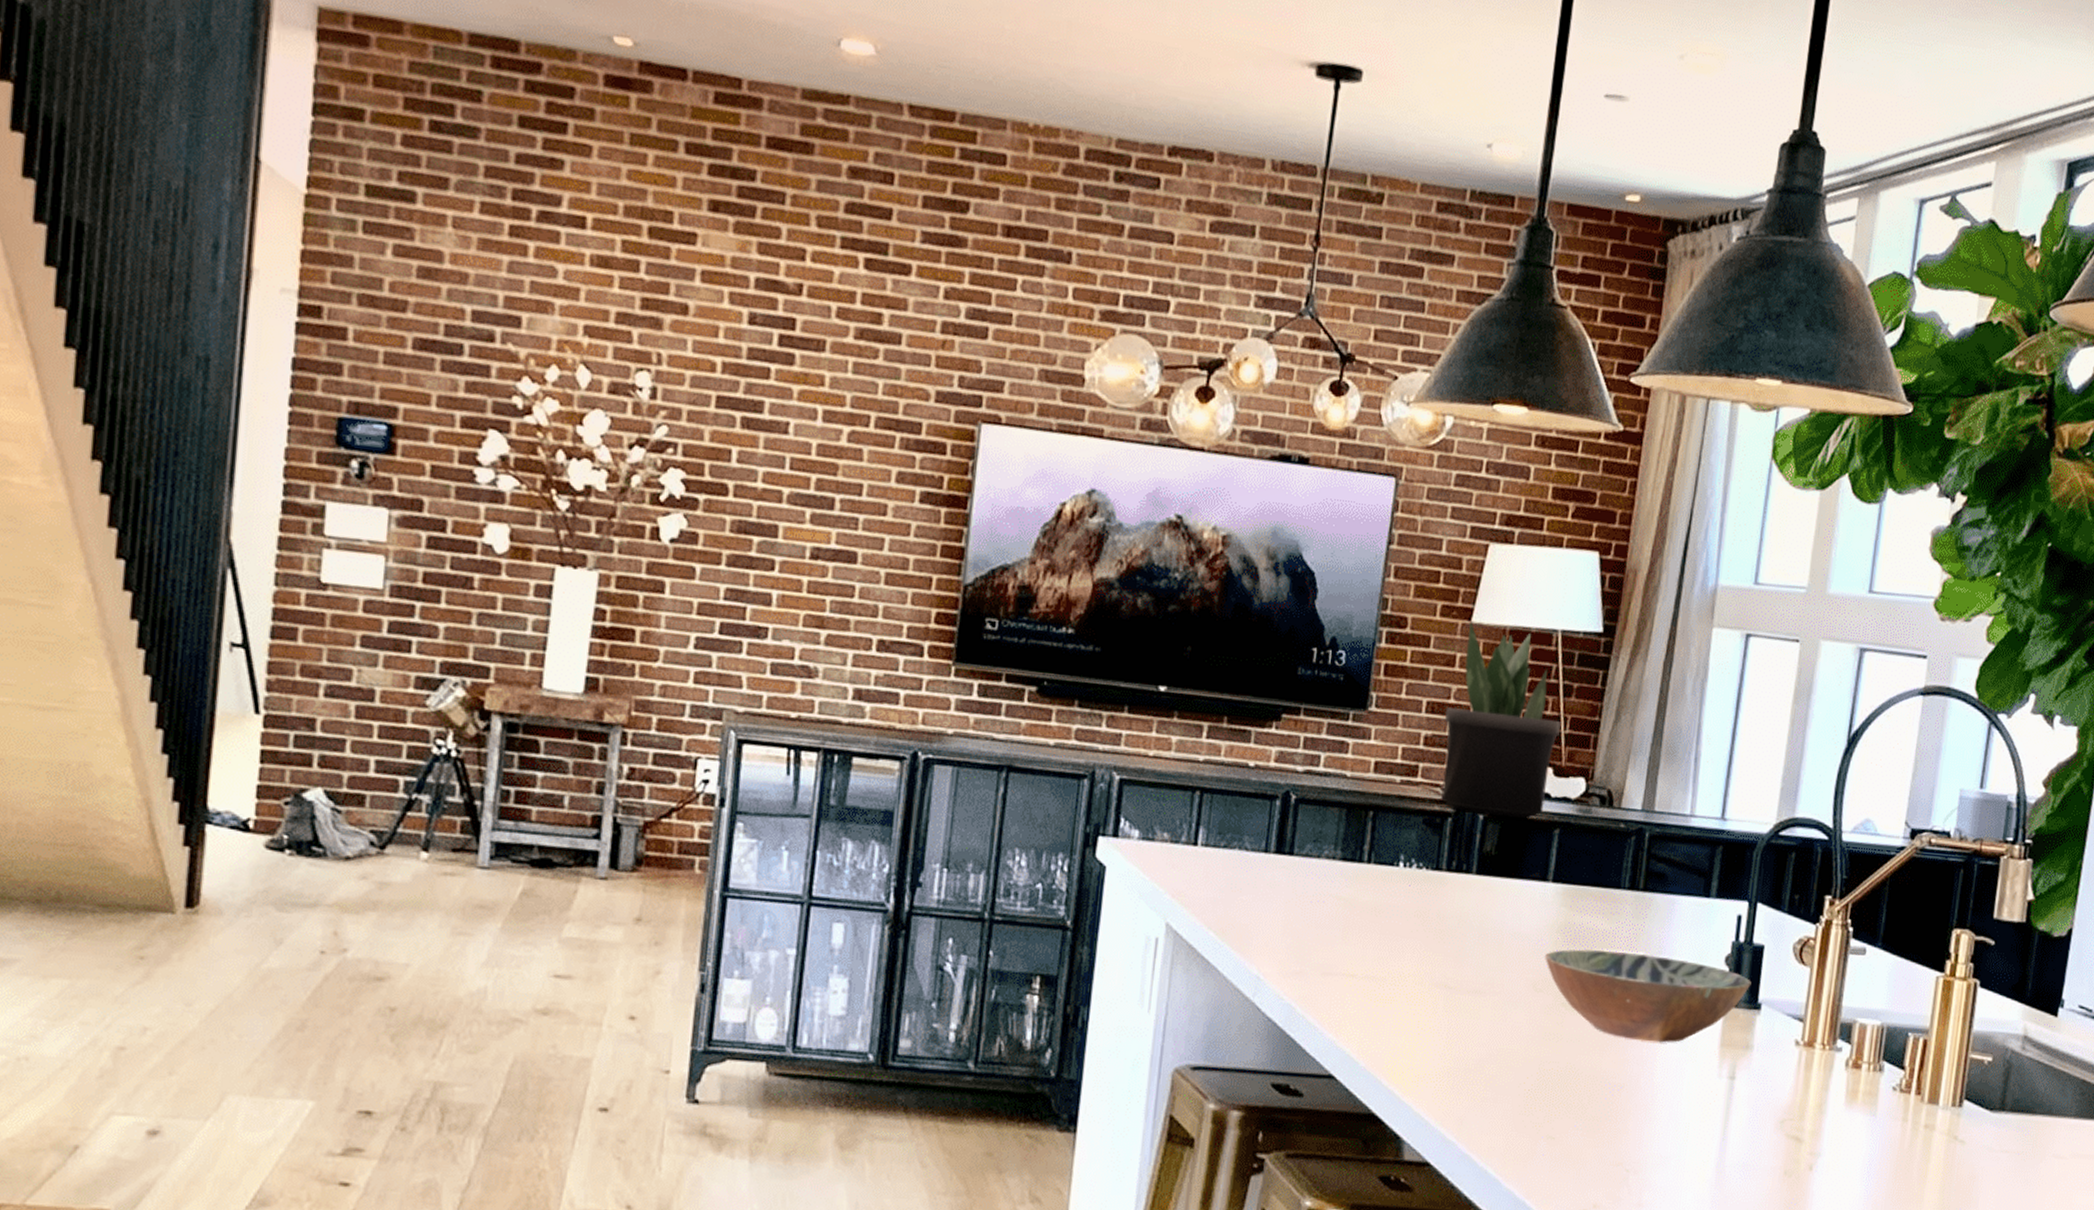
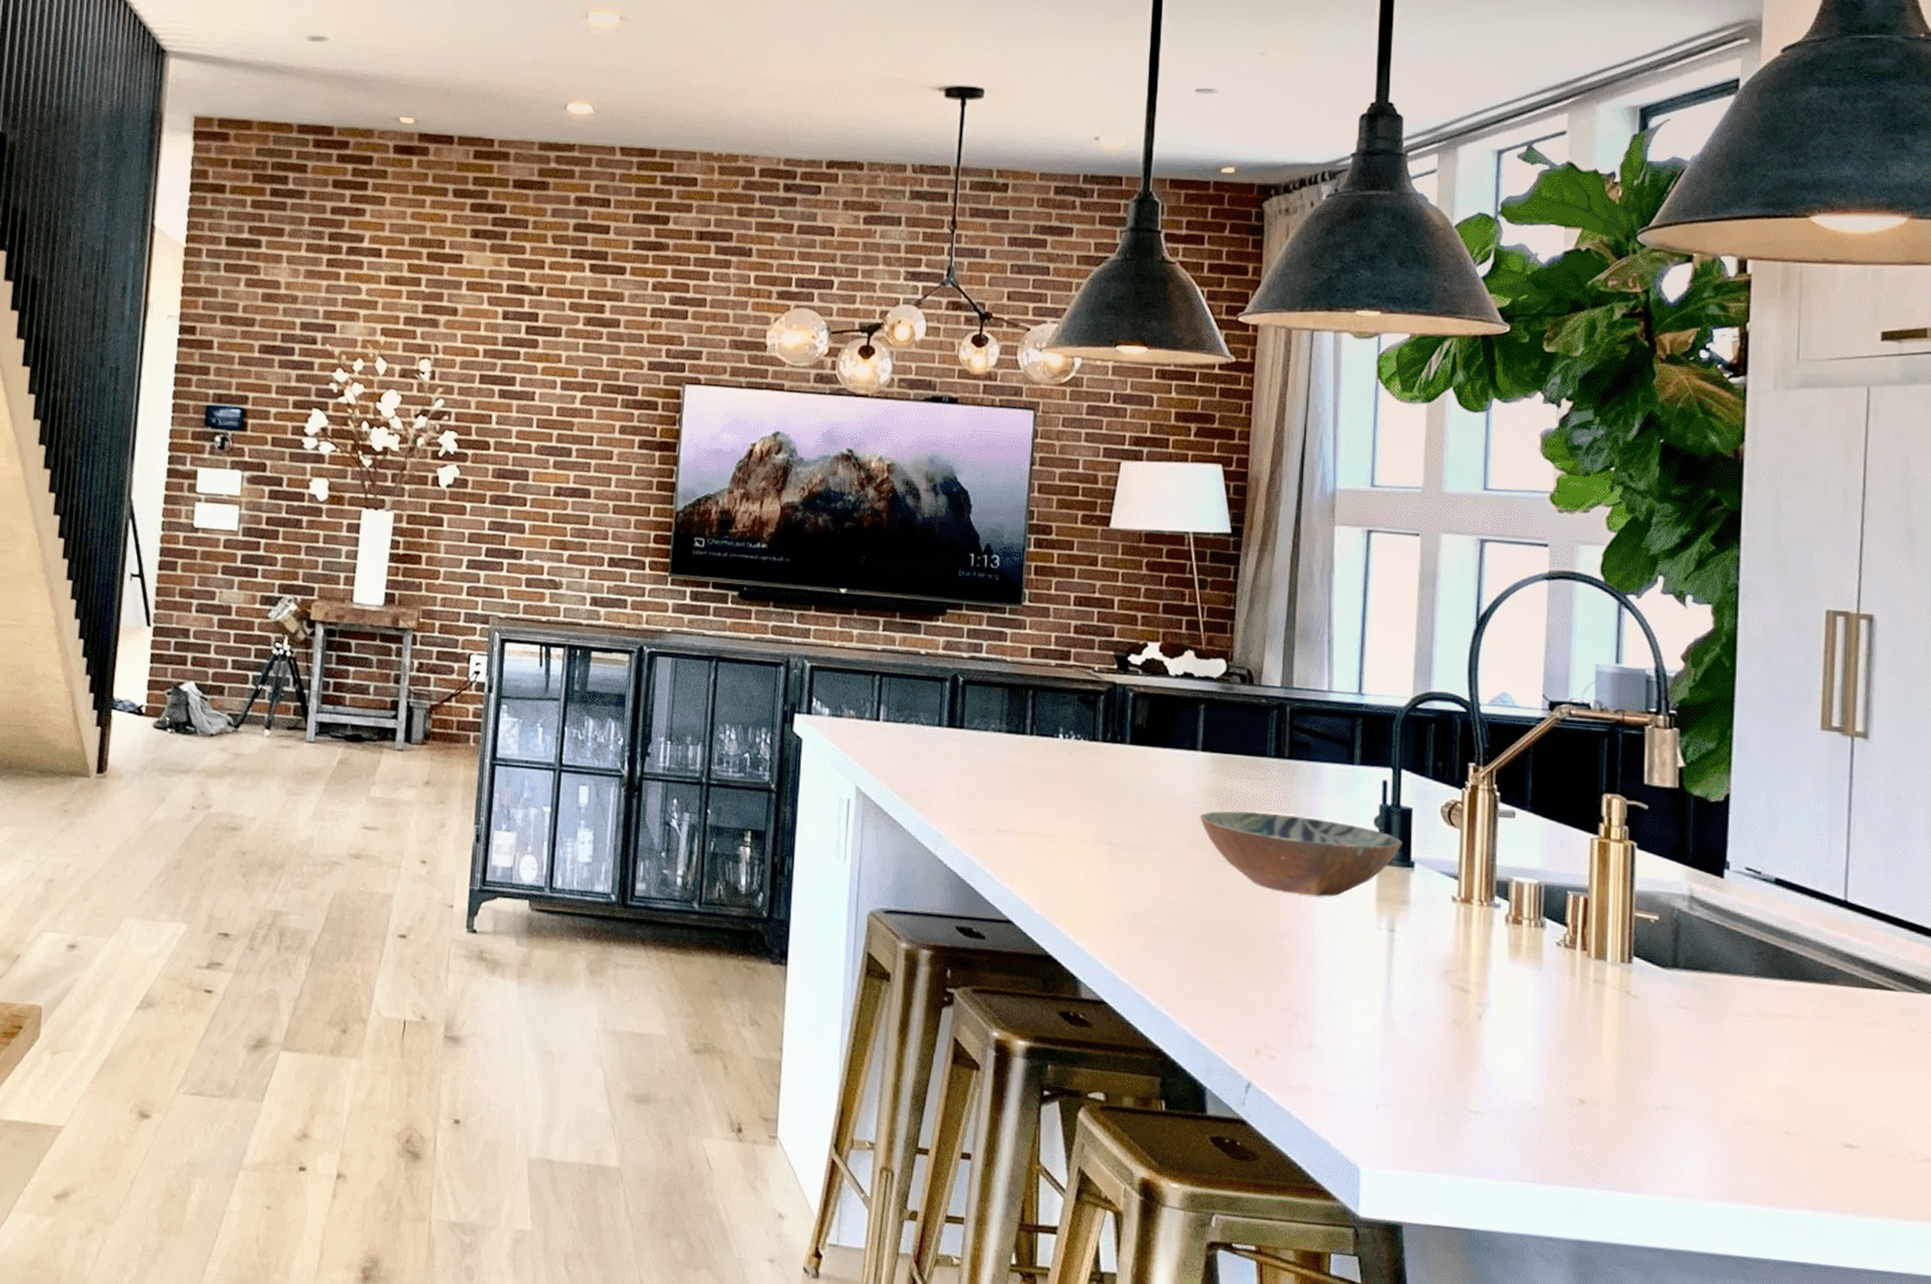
planter: present [1441,622,1561,818] -> none [1092,527,1198,695]

